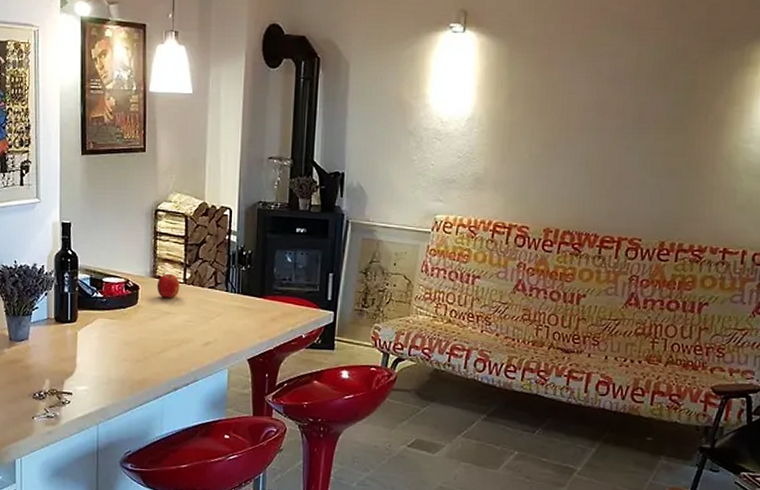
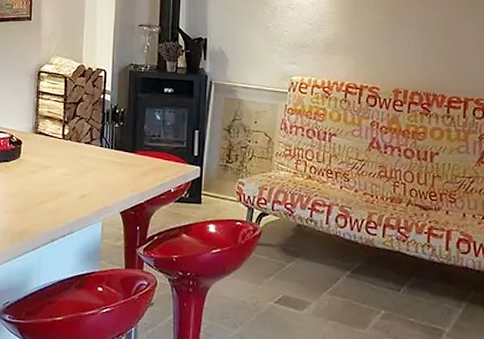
fruit: present [156,273,180,298] -> none [38,129,59,153]

